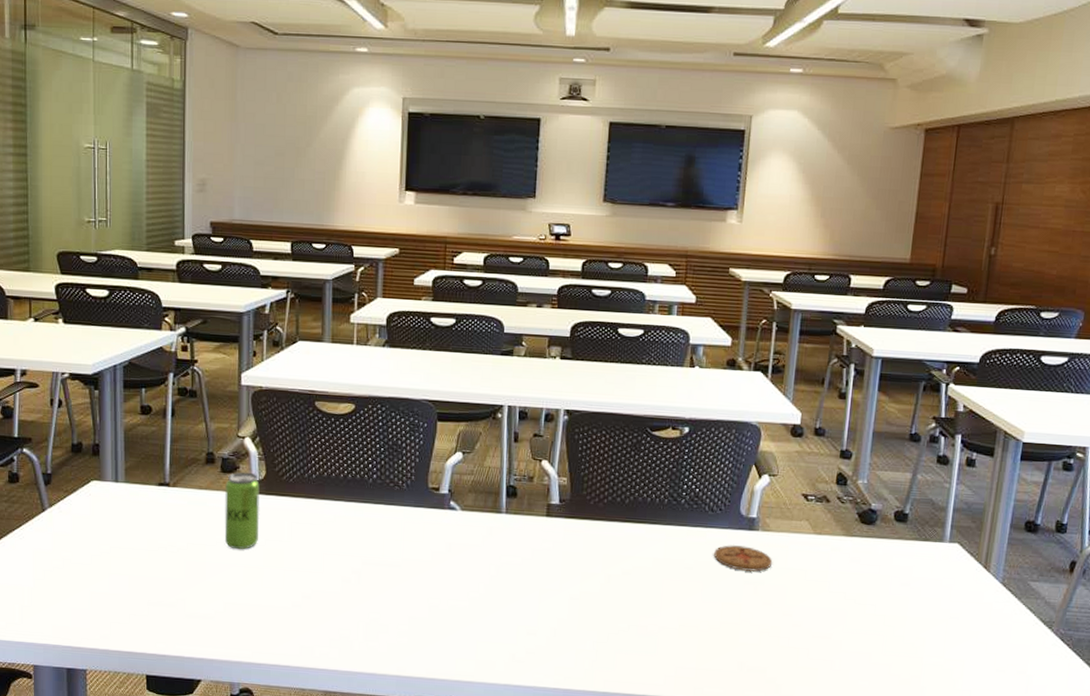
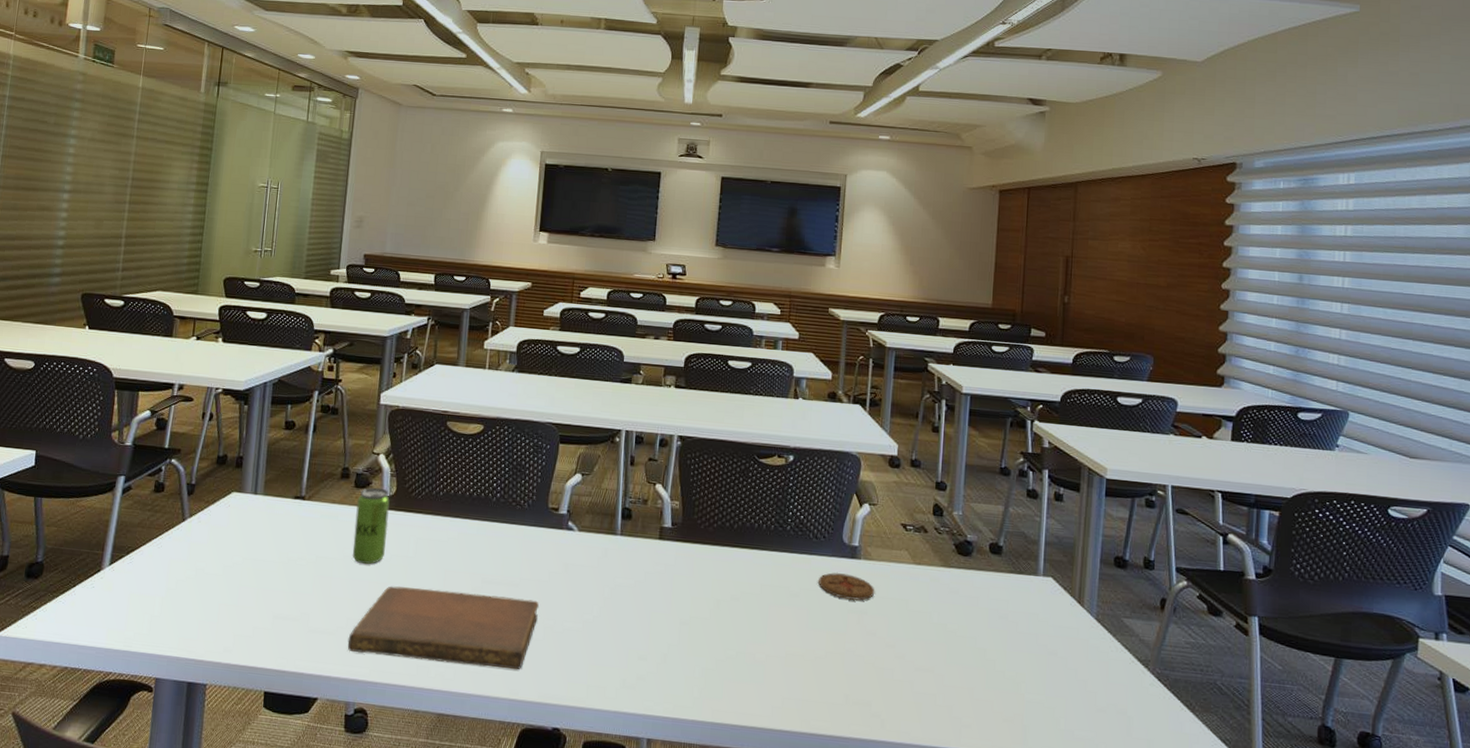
notebook: none [227,570,423,648] -> present [347,586,539,670]

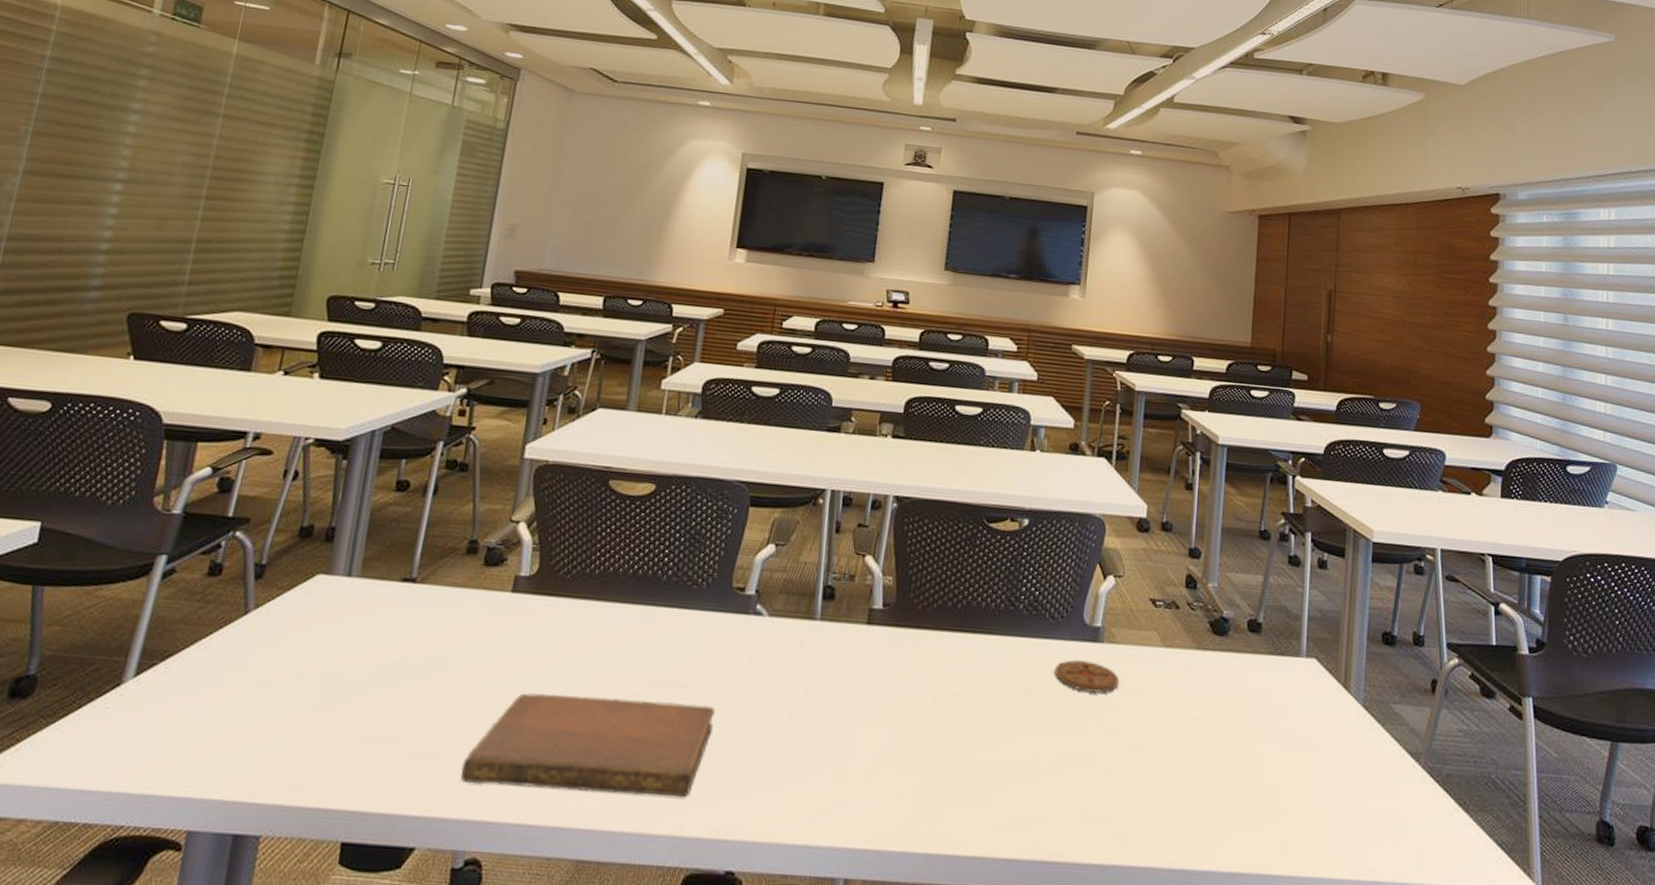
beverage can: present [352,487,390,565] -> none [474,565,530,666]

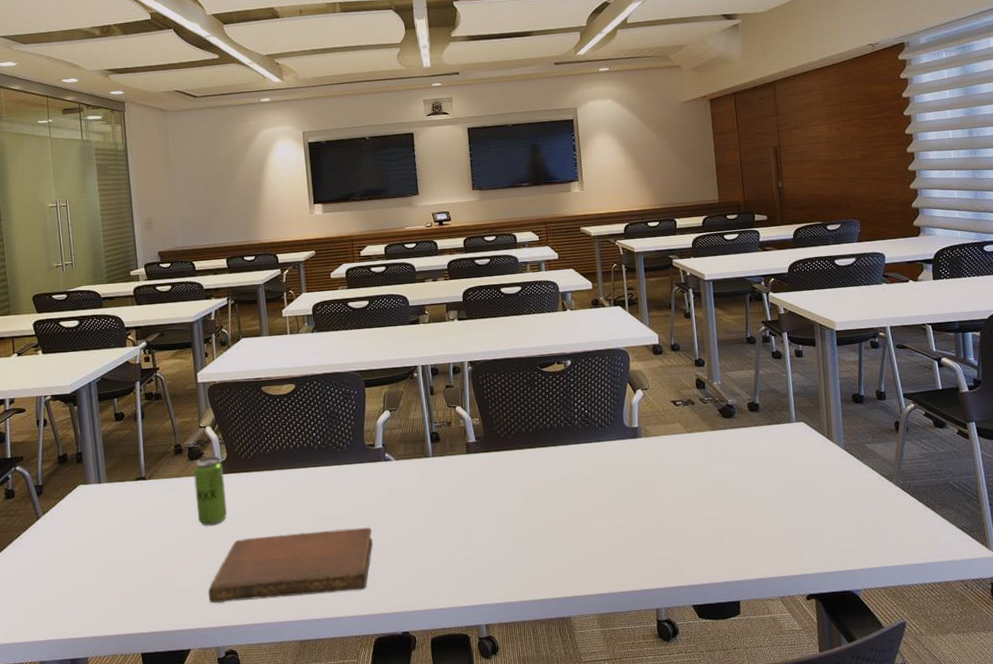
beverage can: none [474,565,530,666] -> present [193,456,227,526]
coaster: present [1055,659,1120,694] -> none [609,452,659,474]

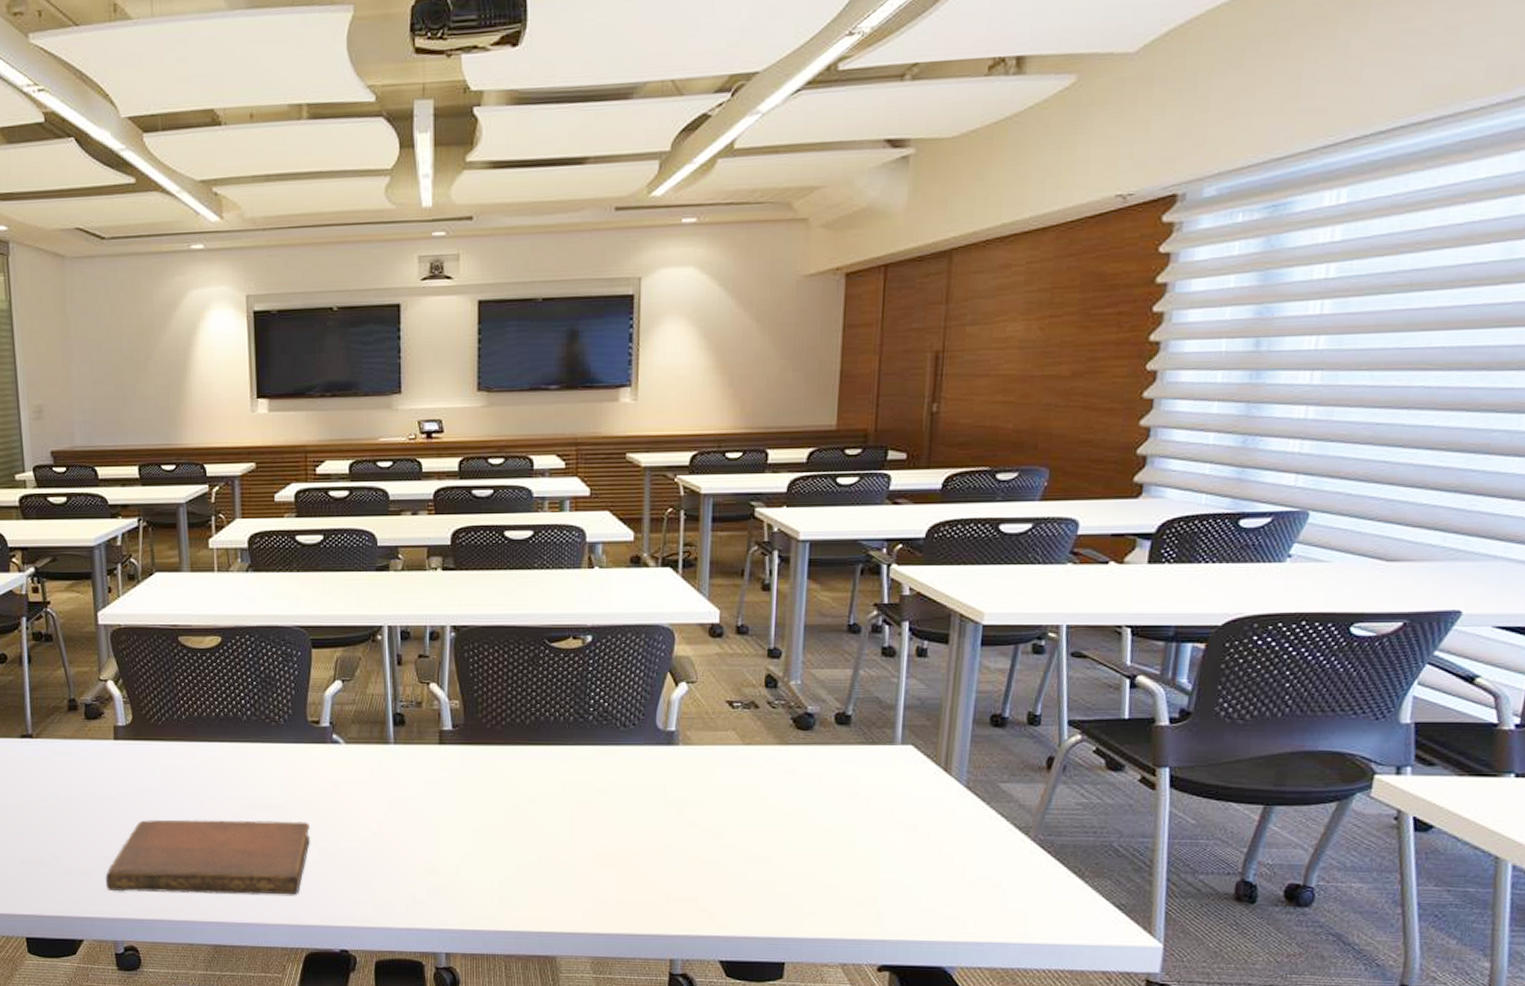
beverage can: present [193,456,227,526] -> none [90,717,130,801]

